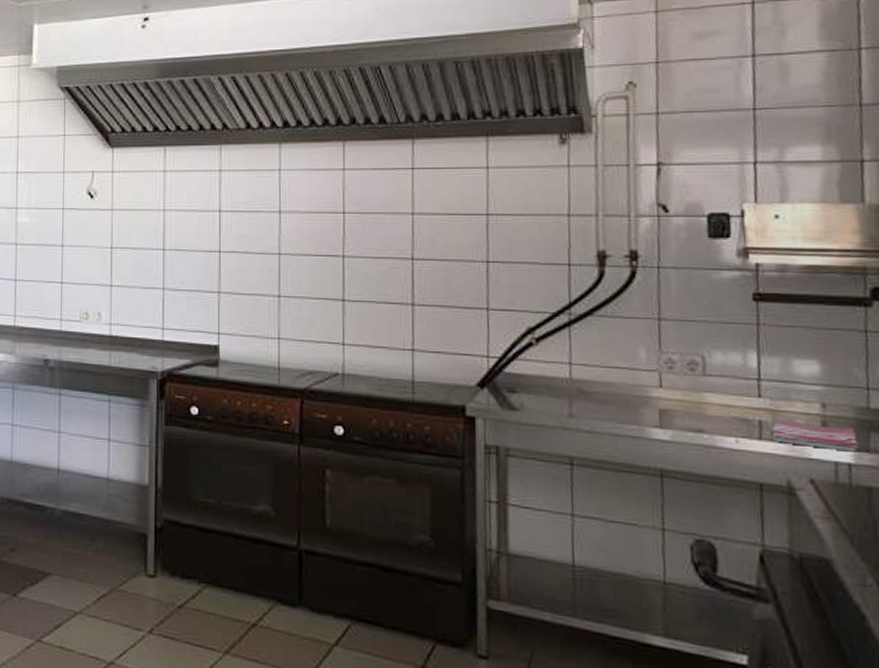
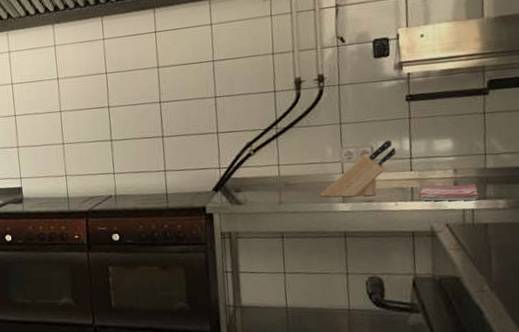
knife block: none [627,350,738,425] -> present [320,139,396,198]

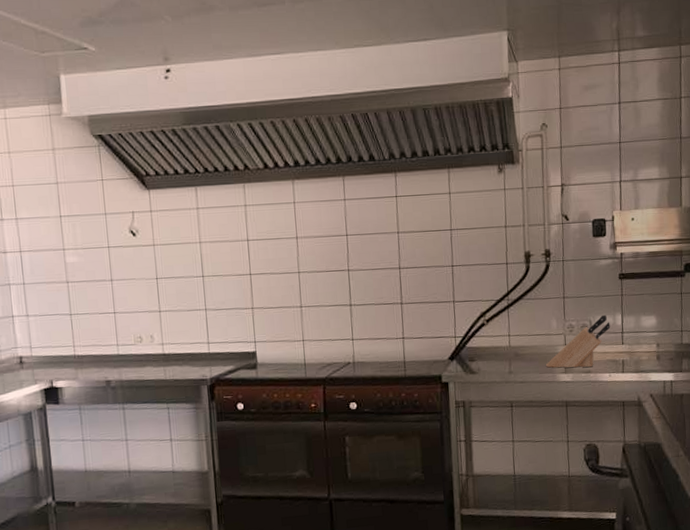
dish towel: present [419,183,479,201] -> none [629,357,677,373]

